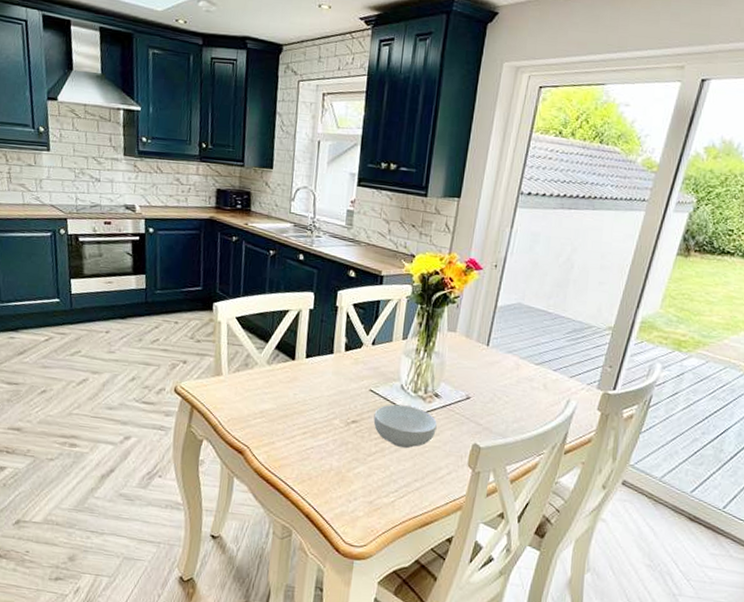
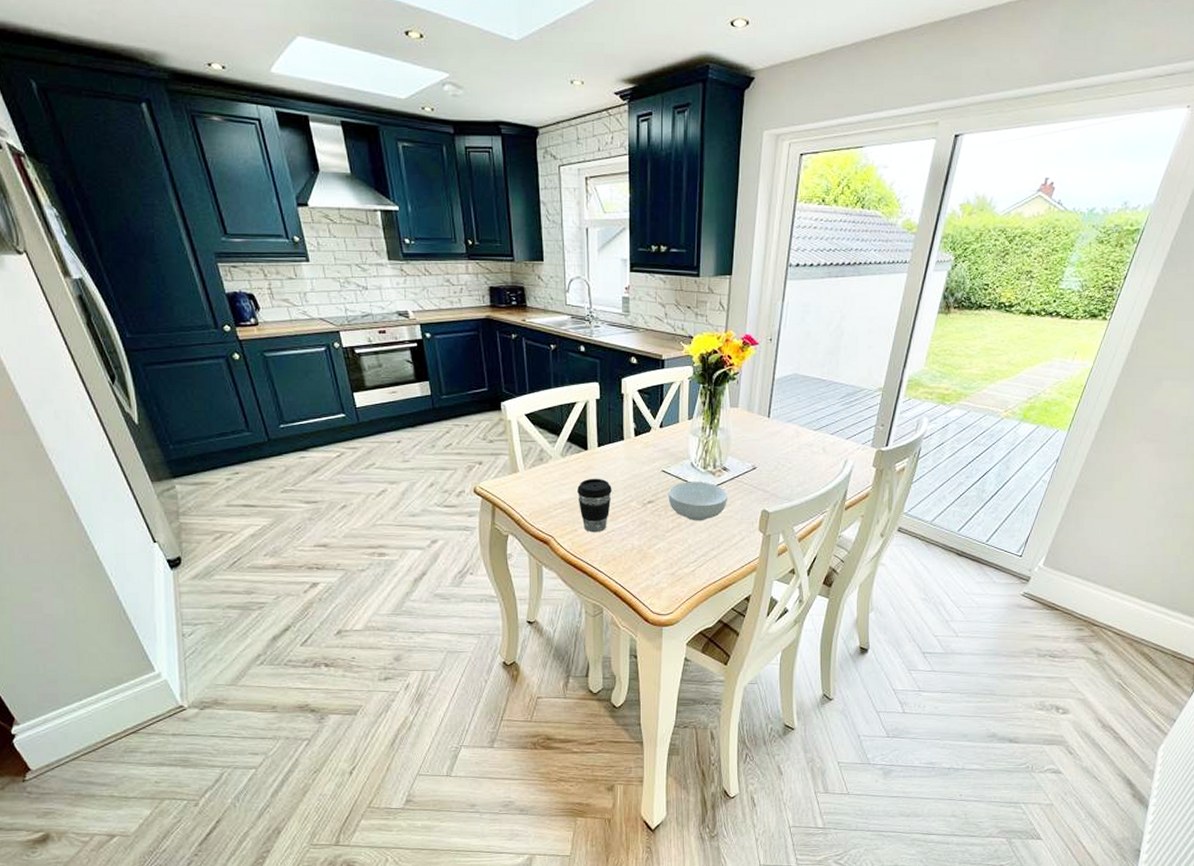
coffee cup: none [279,389,316,448] -> present [577,478,612,533]

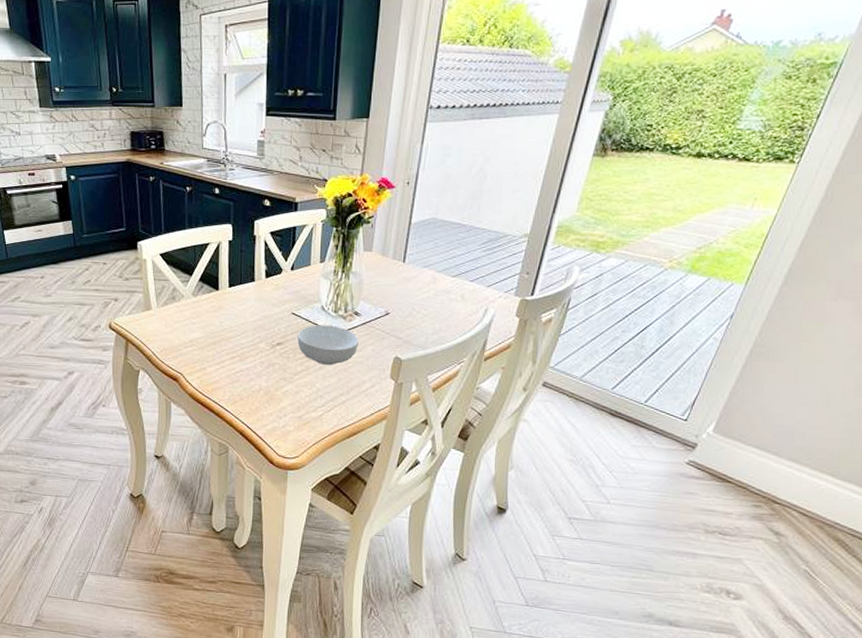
coffee cup: present [577,478,612,533] -> none [207,318,241,372]

